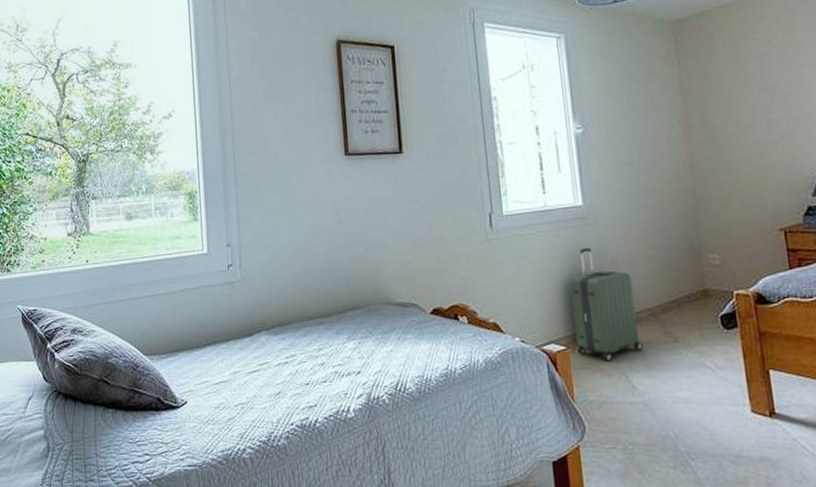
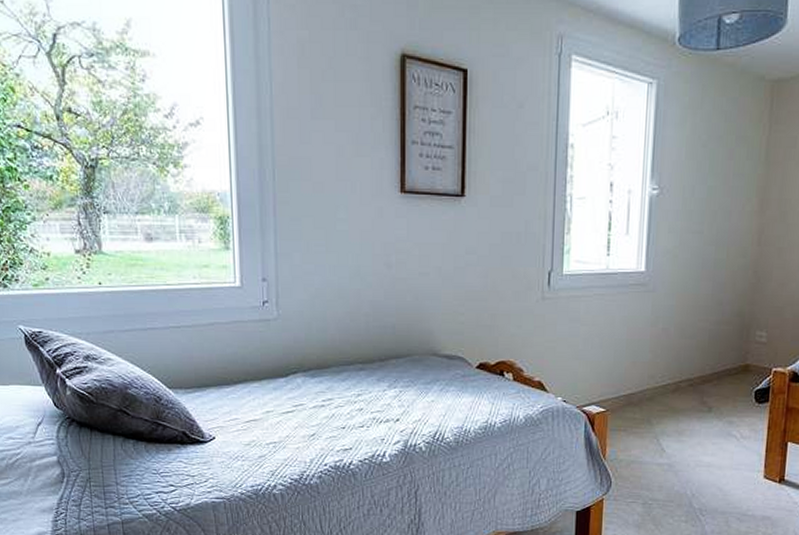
suitcase: present [570,247,643,362] -> none [616,314,680,425]

